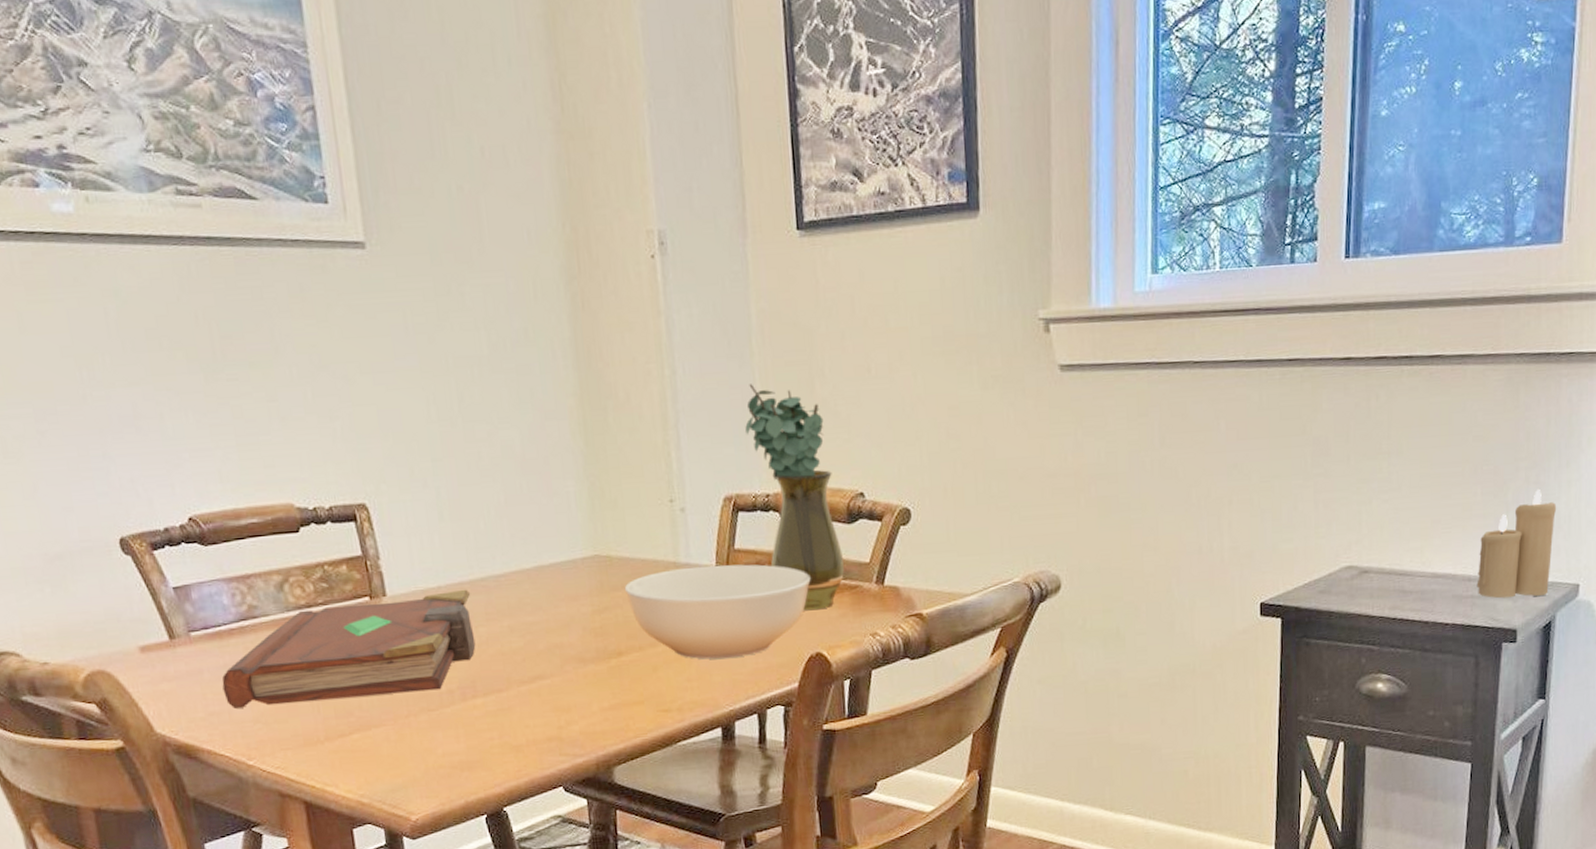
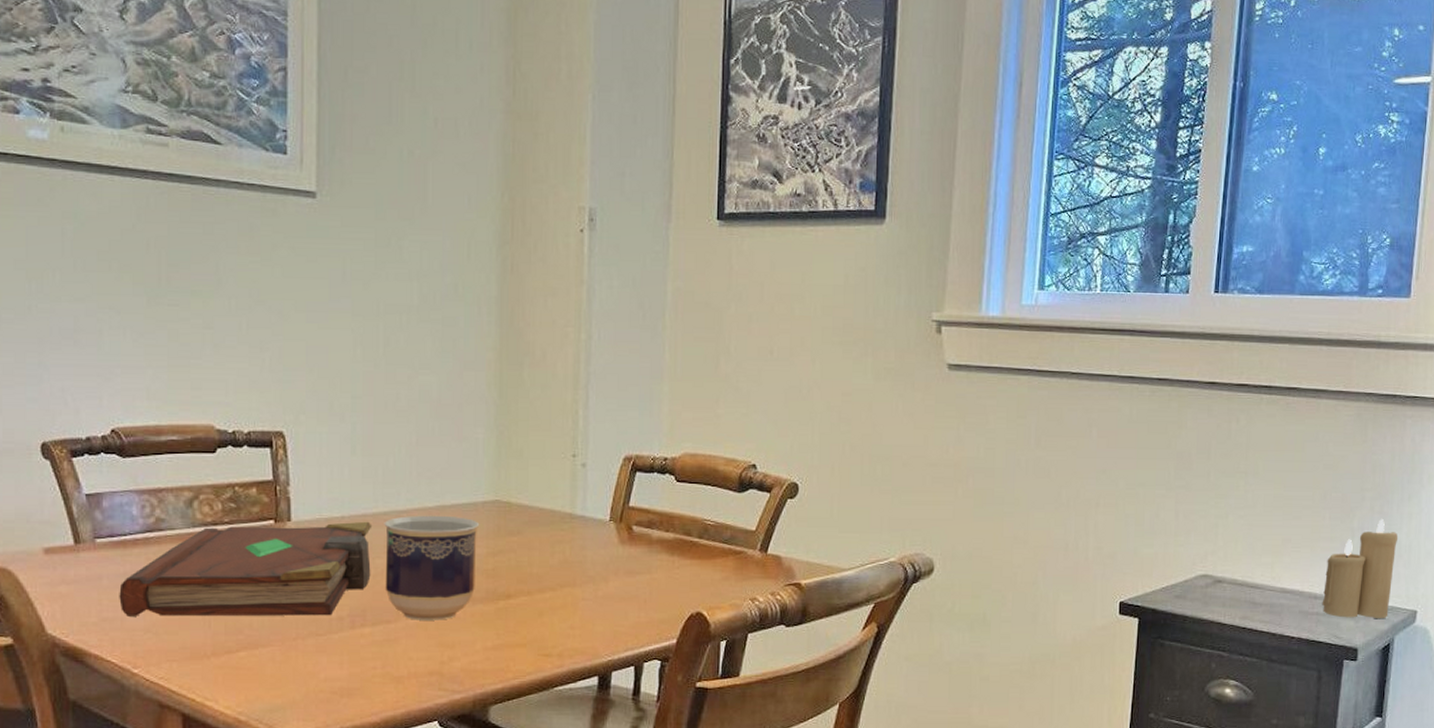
cup: none [482,576,585,687] -> present [384,515,480,620]
bowl: present [624,564,811,660] -> none [520,520,698,609]
vase: present [745,384,845,610] -> none [651,354,732,570]

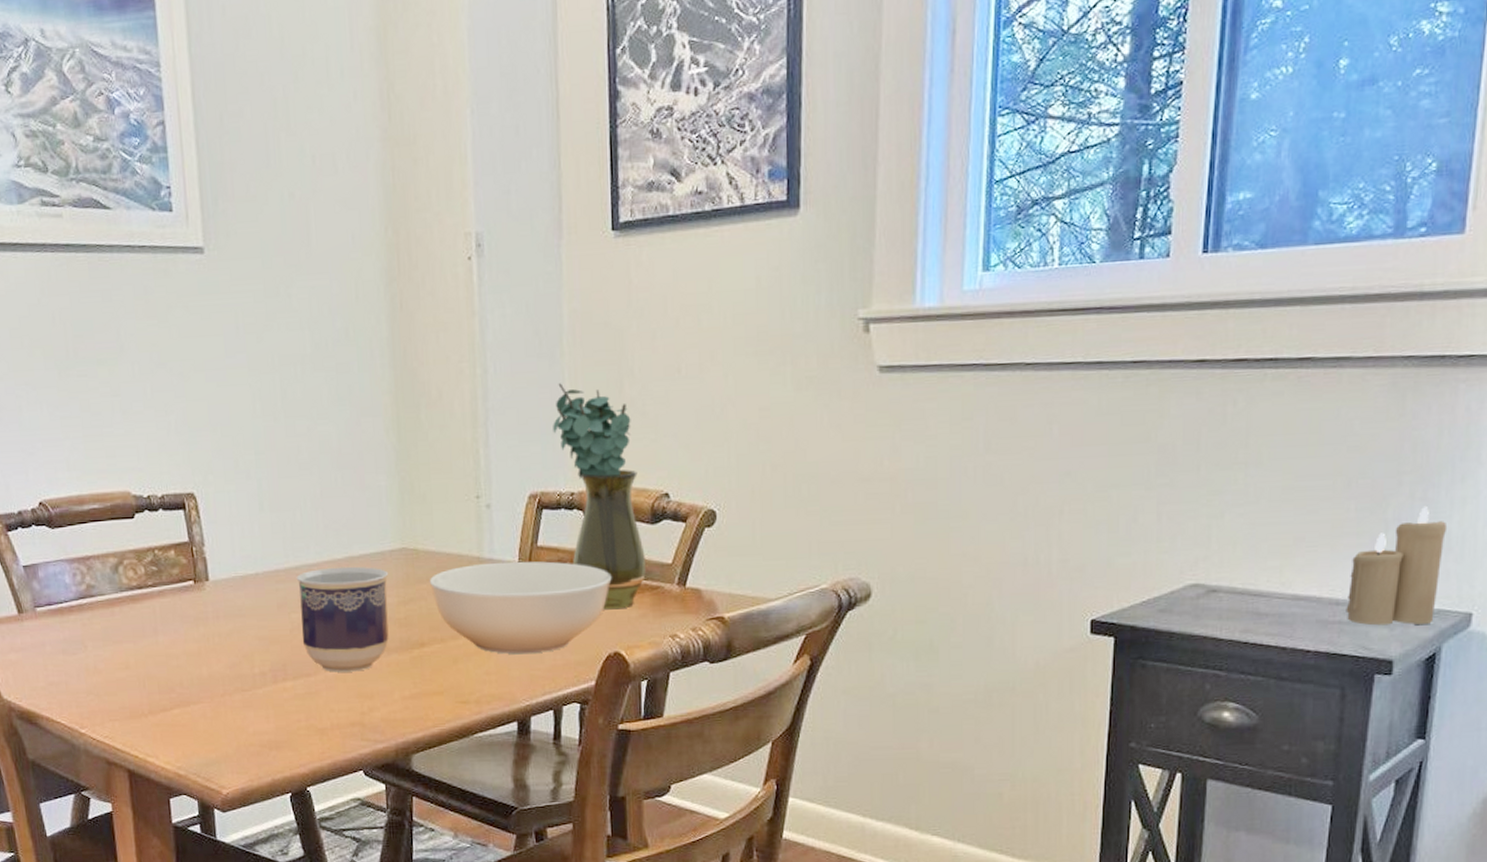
book: present [119,521,373,616] -> none [61,576,288,680]
bowl: none [520,520,698,609] -> present [429,561,612,654]
vase: none [651,354,732,570] -> present [553,383,647,609]

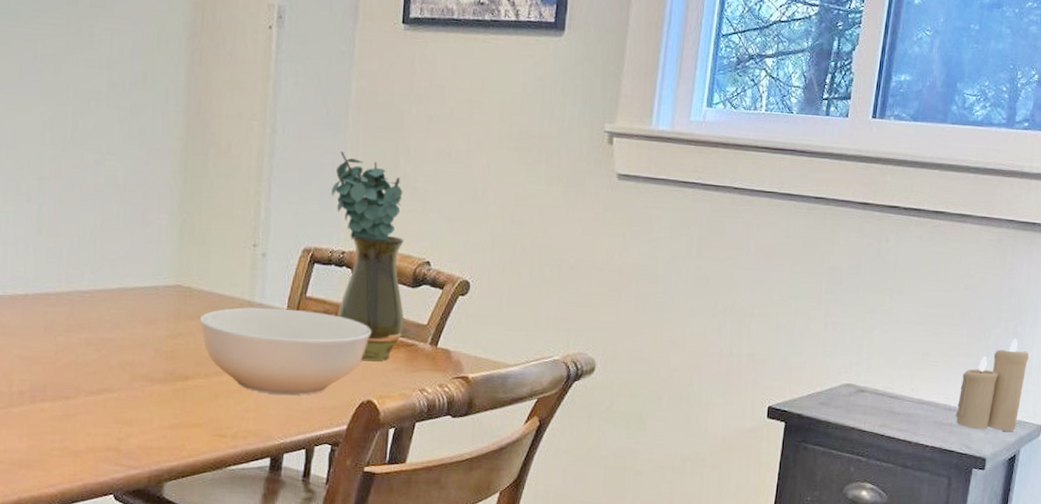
cup: present [296,566,389,672] -> none [65,296,161,399]

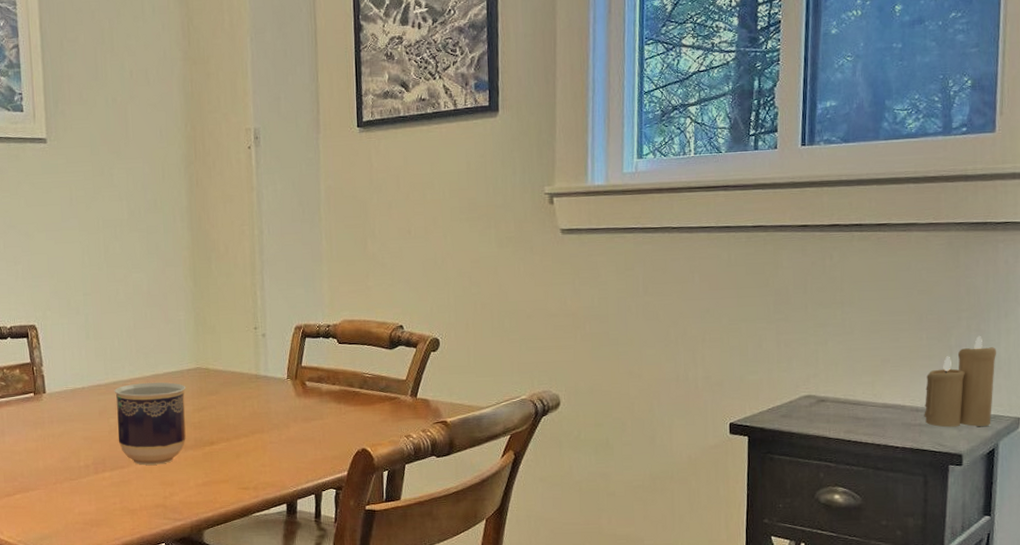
cup: none [65,296,161,399] -> present [114,382,186,465]
bowl: present [199,307,372,395] -> none [217,378,360,450]
vase: present [331,151,405,361] -> none [313,241,387,415]

